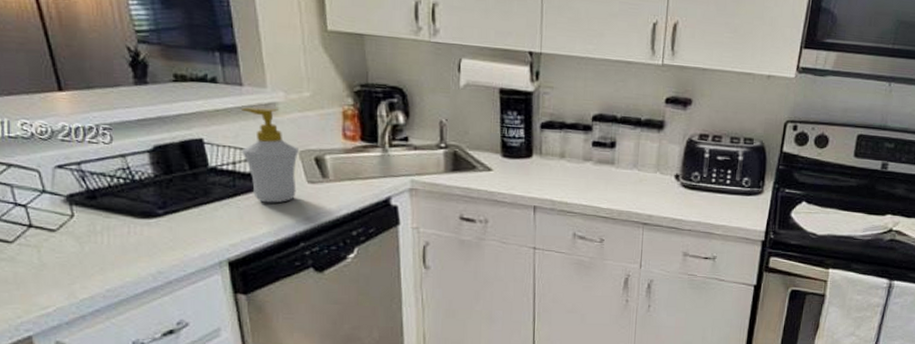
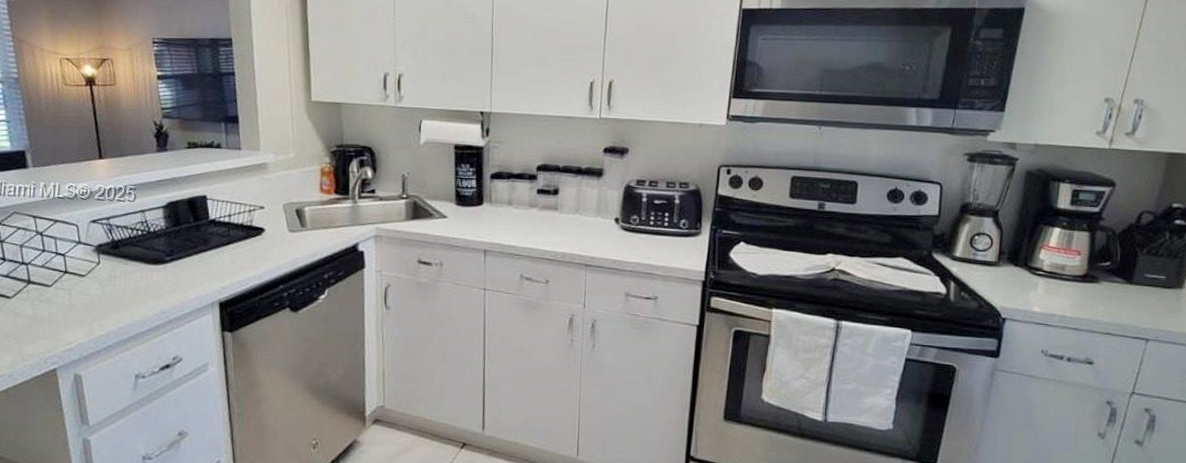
soap bottle: present [241,107,299,203] -> none [236,168,283,250]

